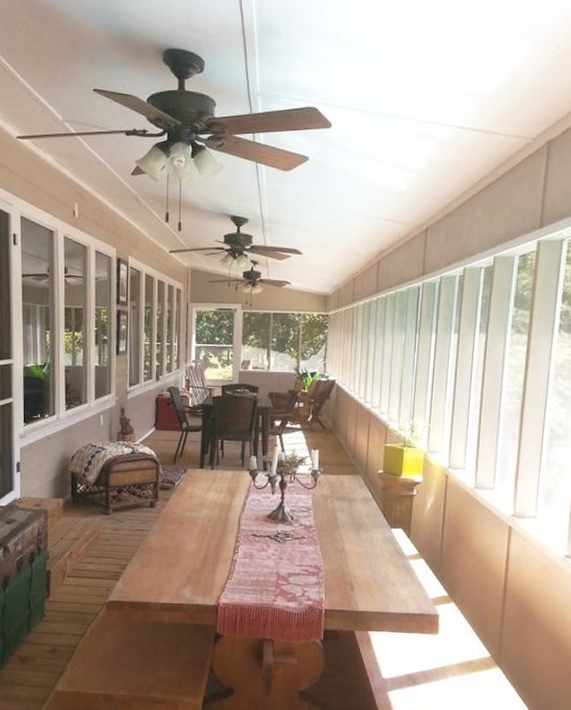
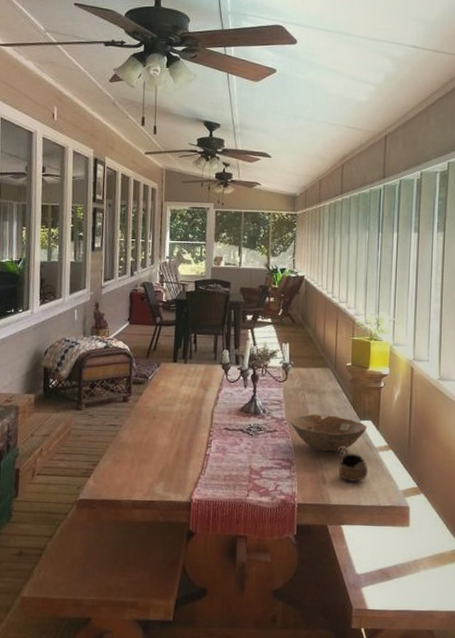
bowl: none [318,522,398,559] -> present [290,414,368,452]
cup: none [366,553,398,590] -> present [337,445,368,482]

